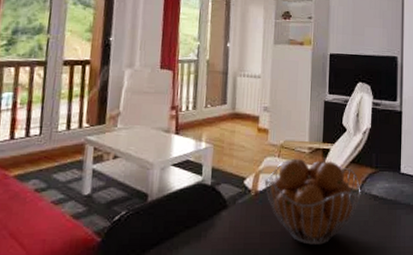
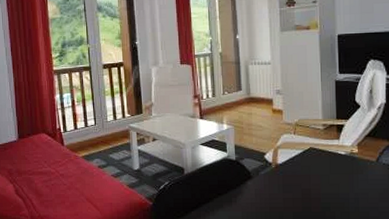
fruit basket: present [264,158,361,245] -> none [283,134,379,209]

